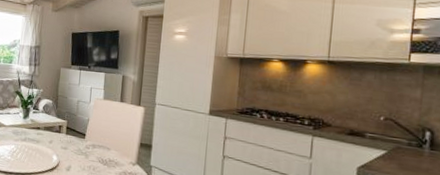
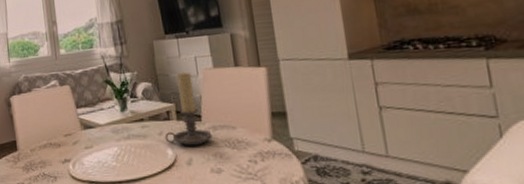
candle holder: none [53,97,91,157] -> present [165,72,212,146]

